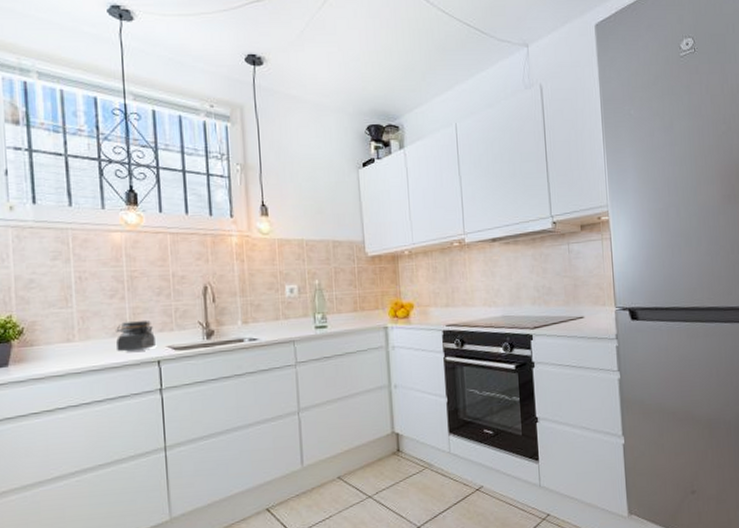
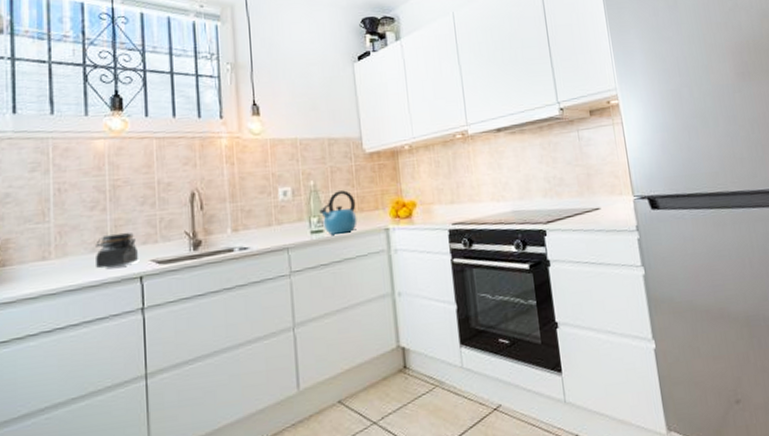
kettle: none [323,290,359,331] -> present [319,190,358,235]

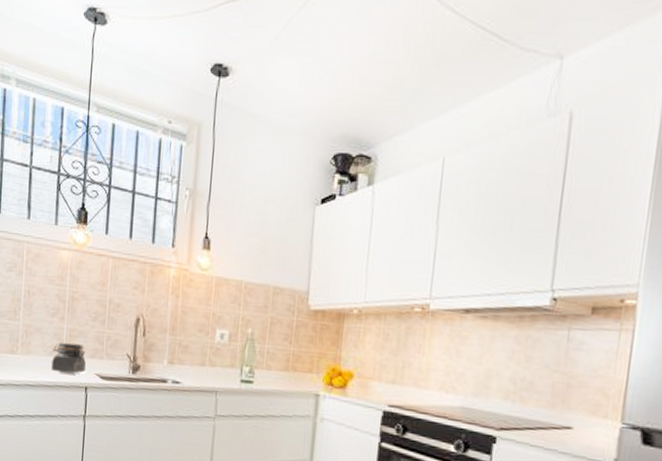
kettle: present [319,190,358,235] -> none [252,344,291,390]

